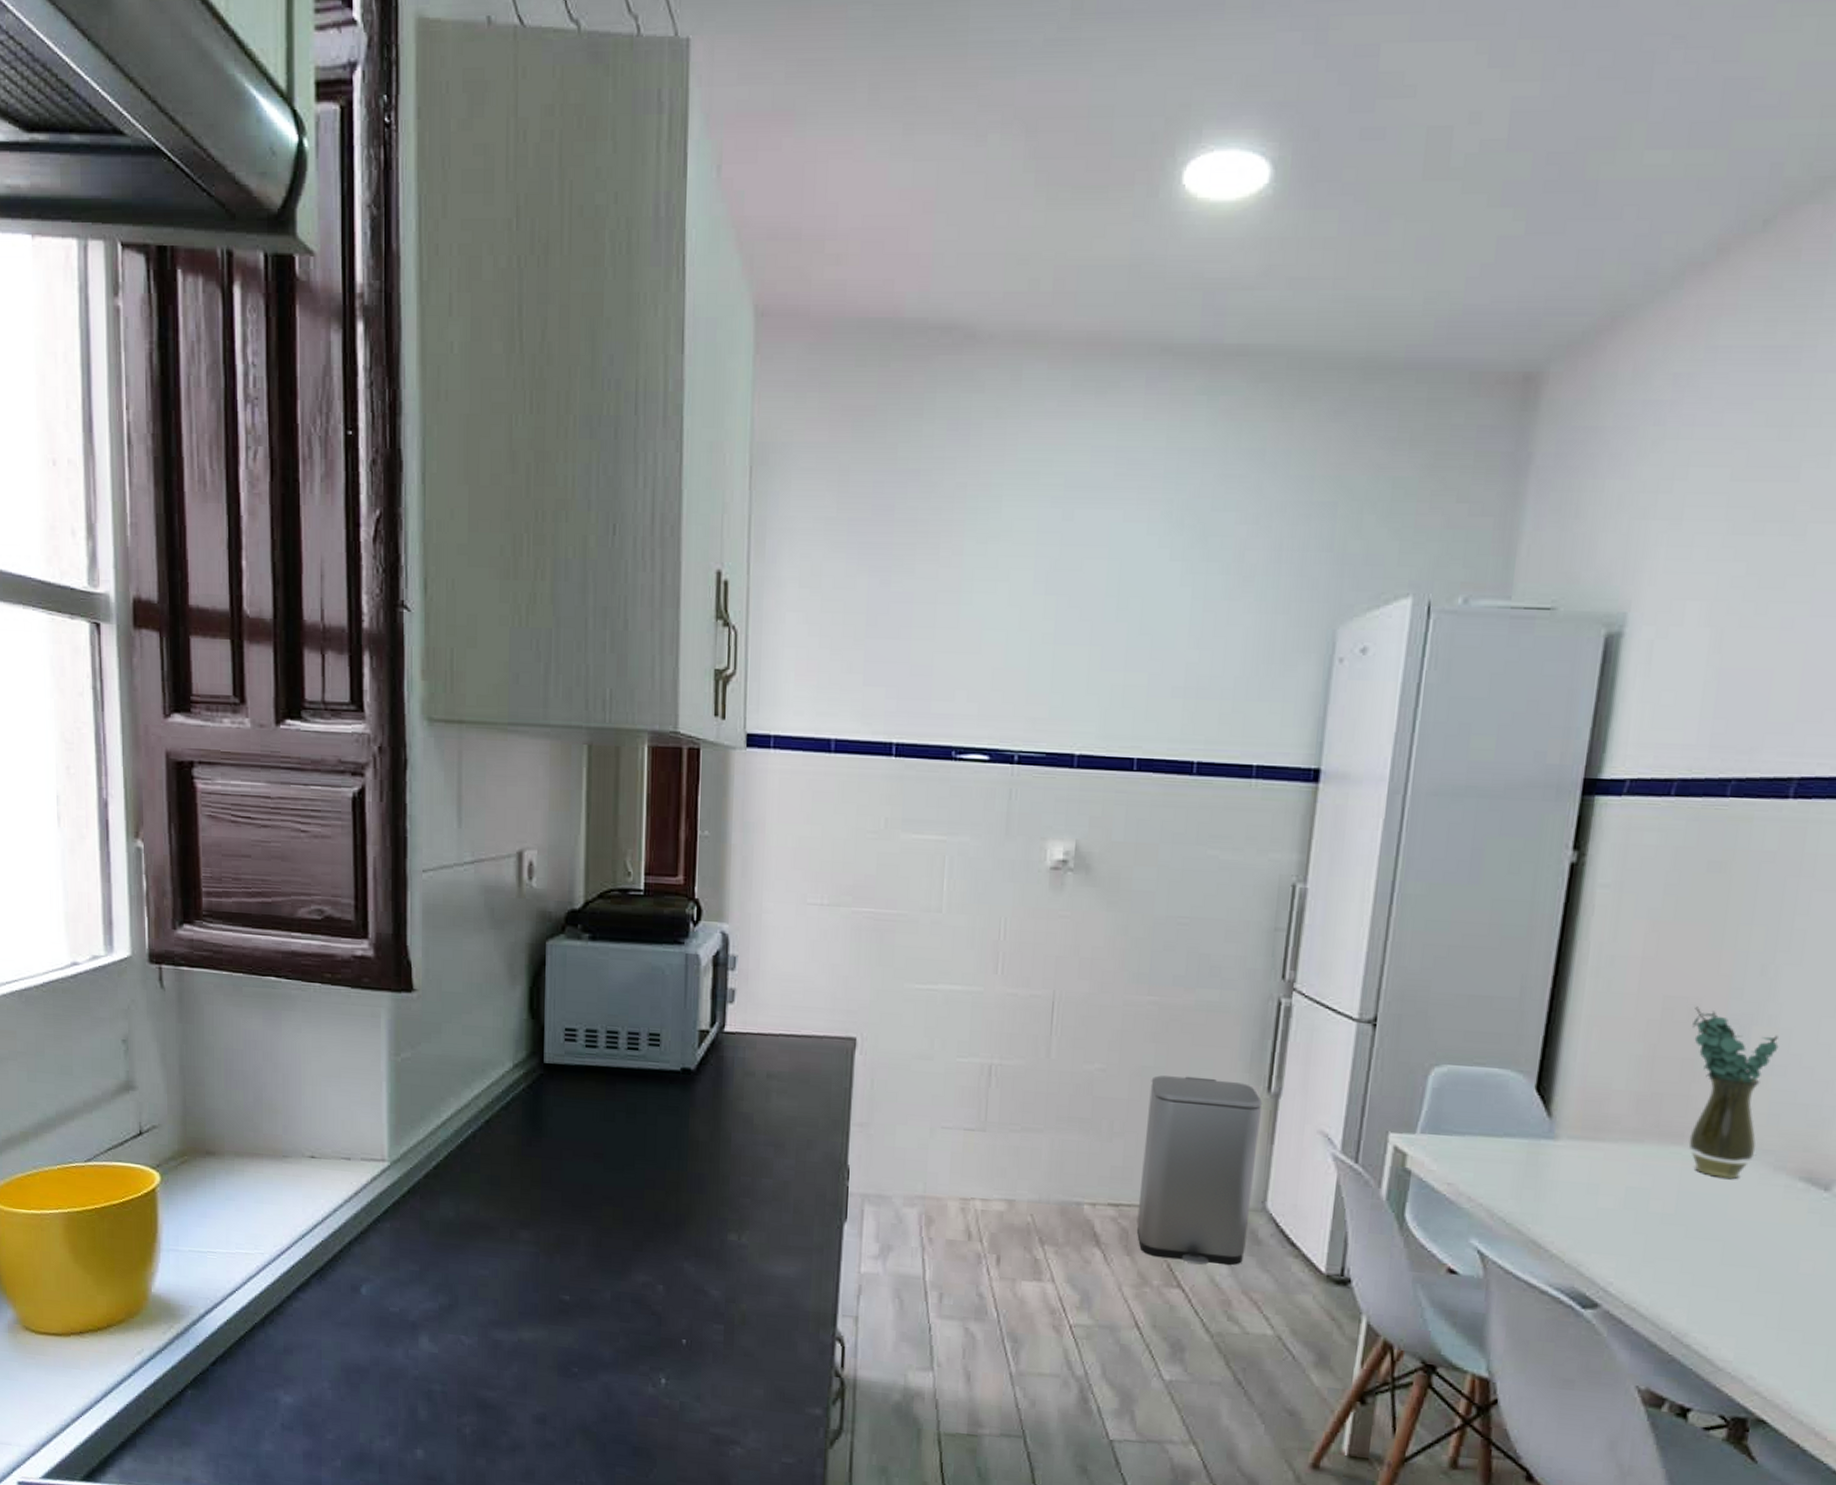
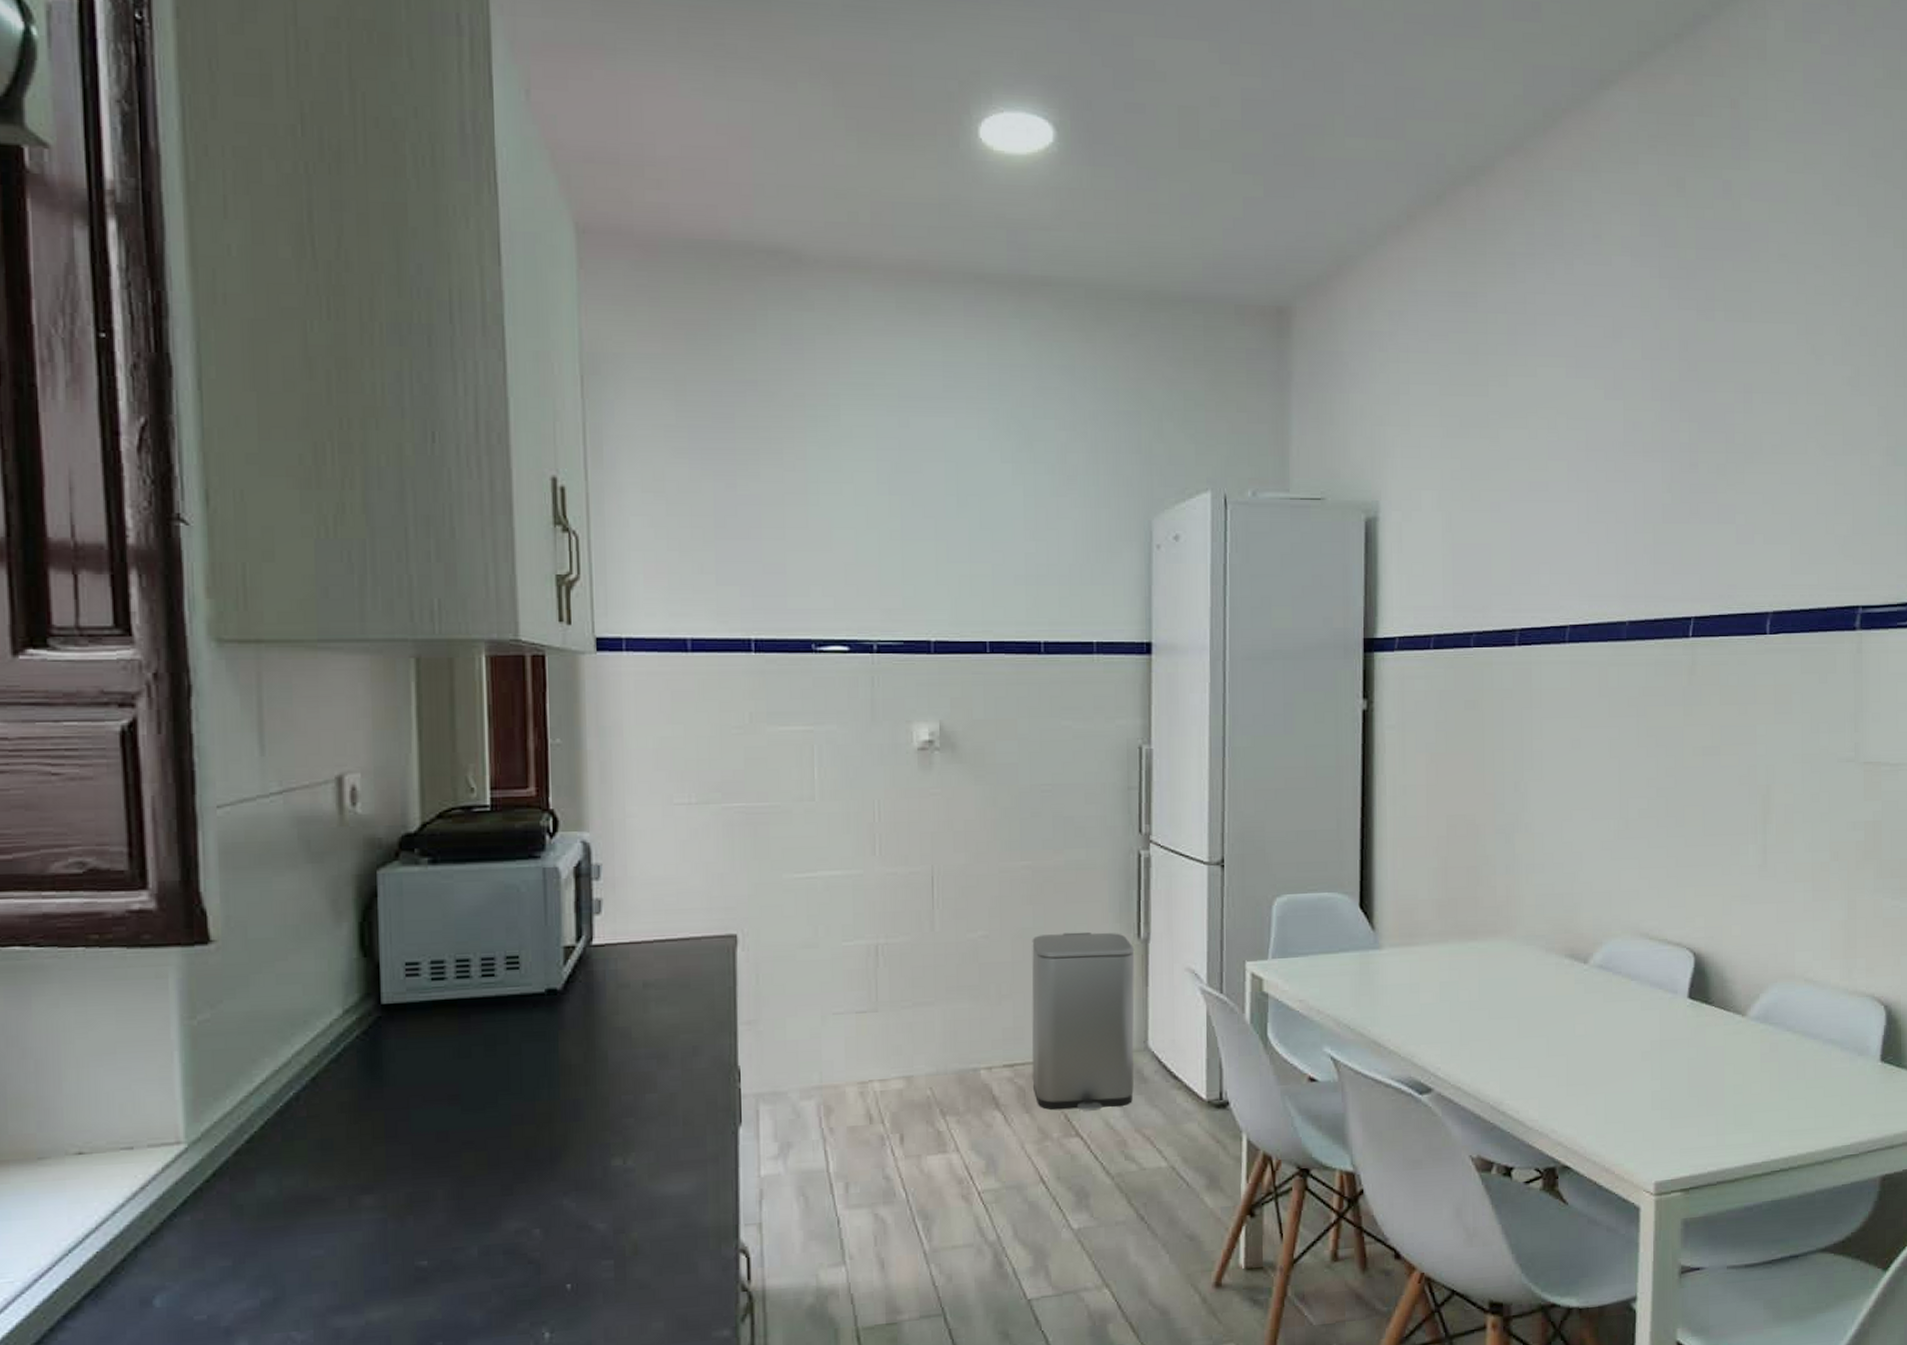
vase: present [1688,1006,1779,1179] -> none [1471,822,1536,964]

